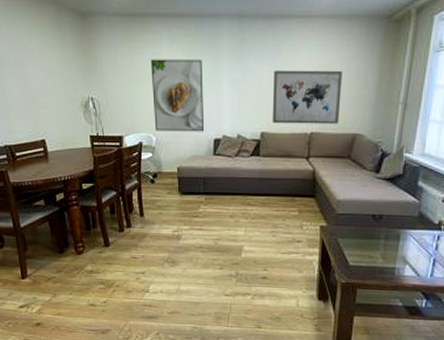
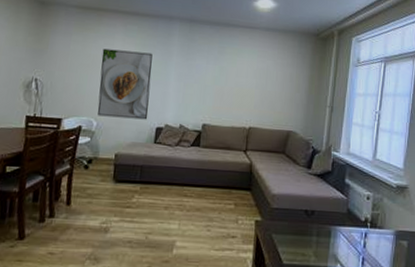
wall art: present [273,70,342,124] -> none [214,68,278,121]

